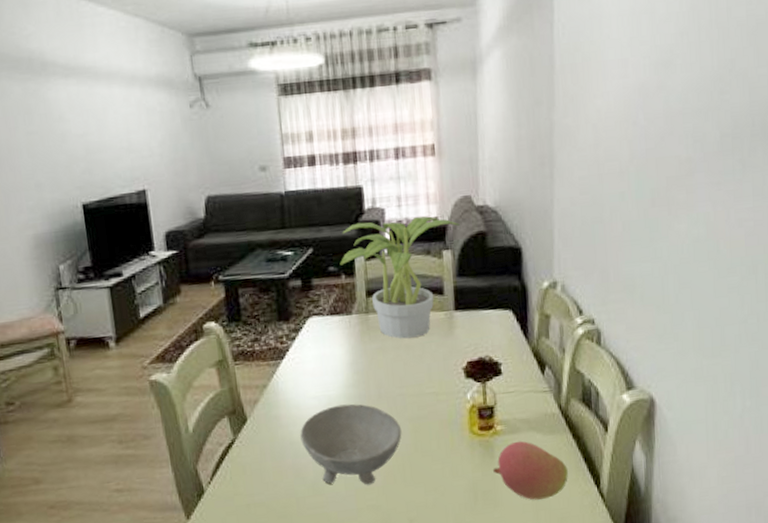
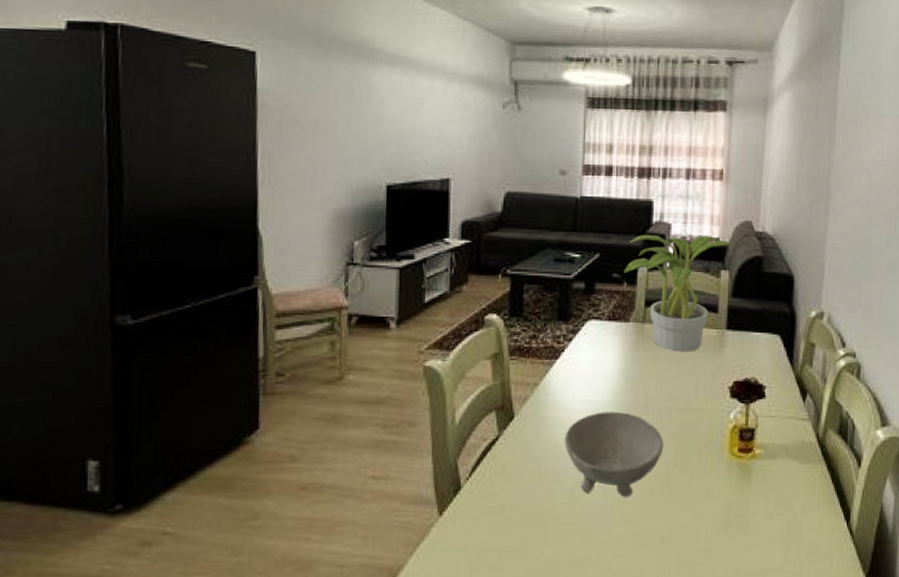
fruit: present [493,441,568,500] -> none [748,467,820,530]

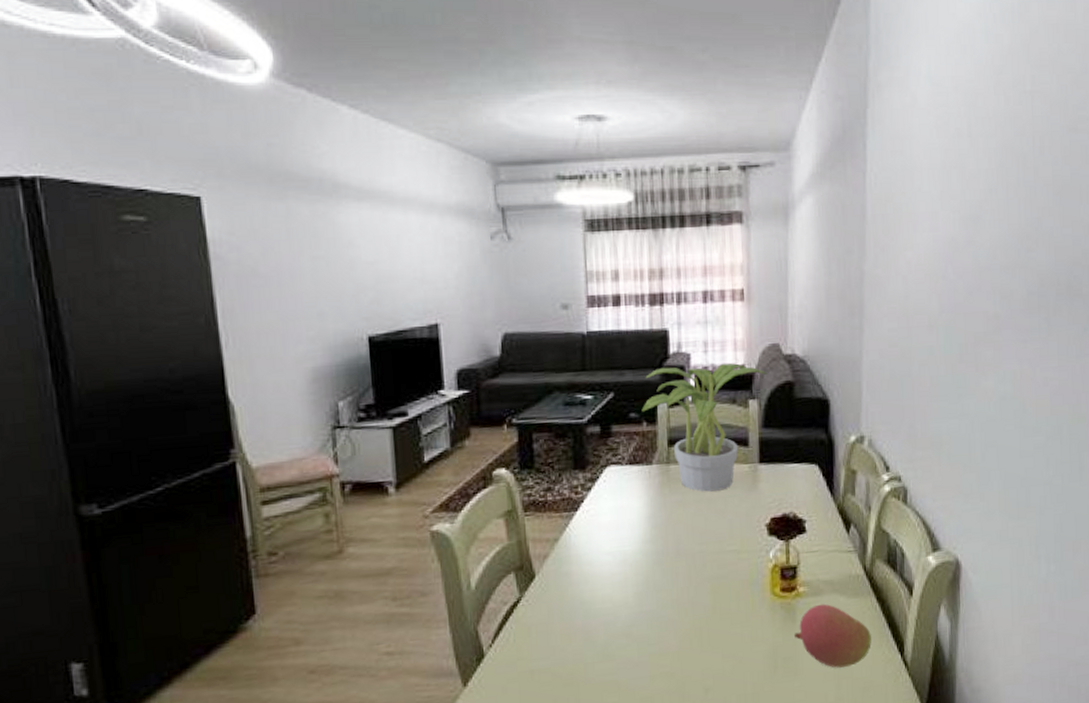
bowl: present [564,411,664,498] -> none [592,561,700,650]
fruit: none [748,467,820,530] -> present [794,604,871,668]

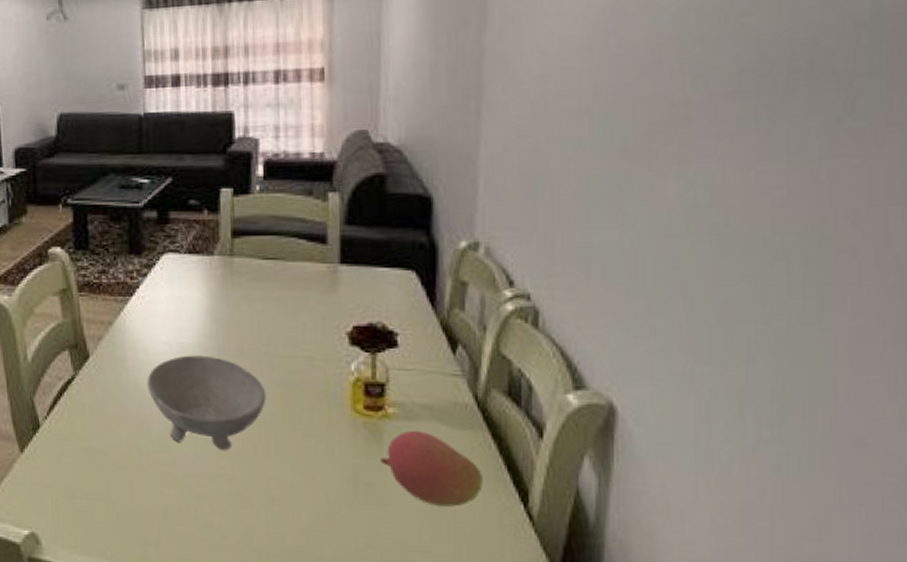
bowl: none [592,561,700,650] -> present [147,355,267,451]
potted plant: present [641,363,767,492] -> none [202,151,352,290]

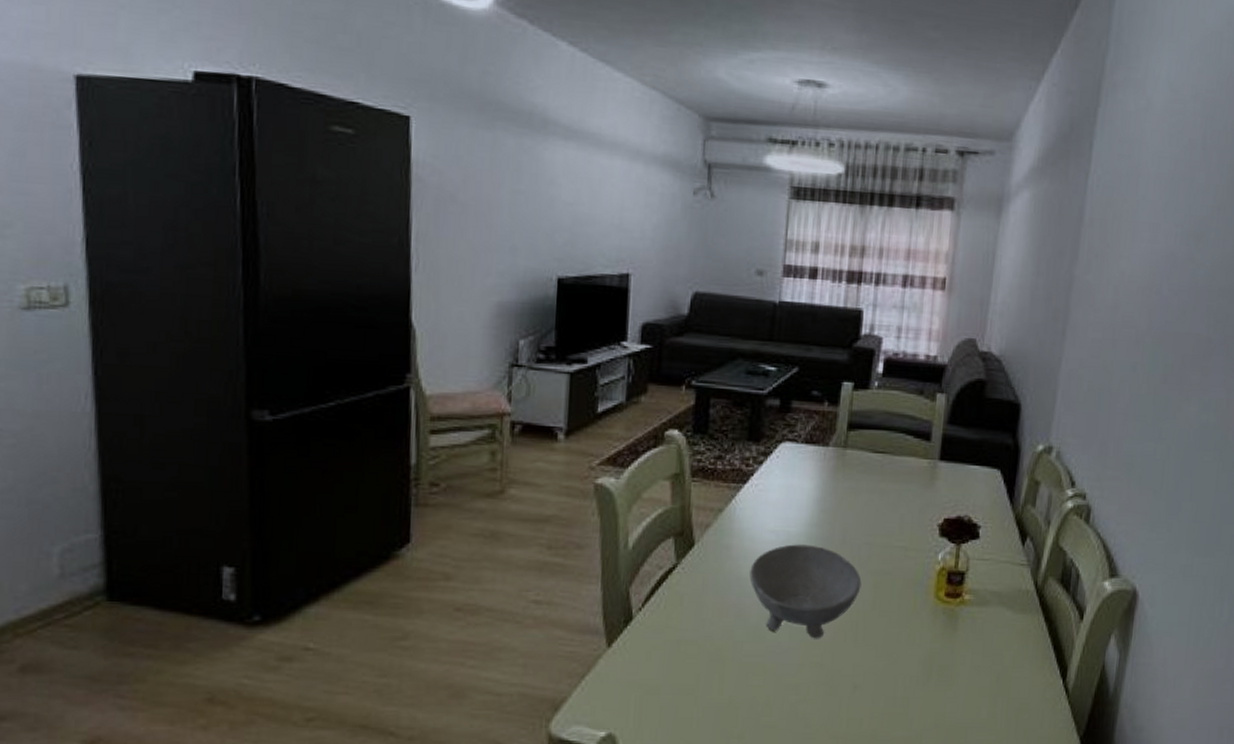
fruit: present [381,430,483,507] -> none [953,615,1034,684]

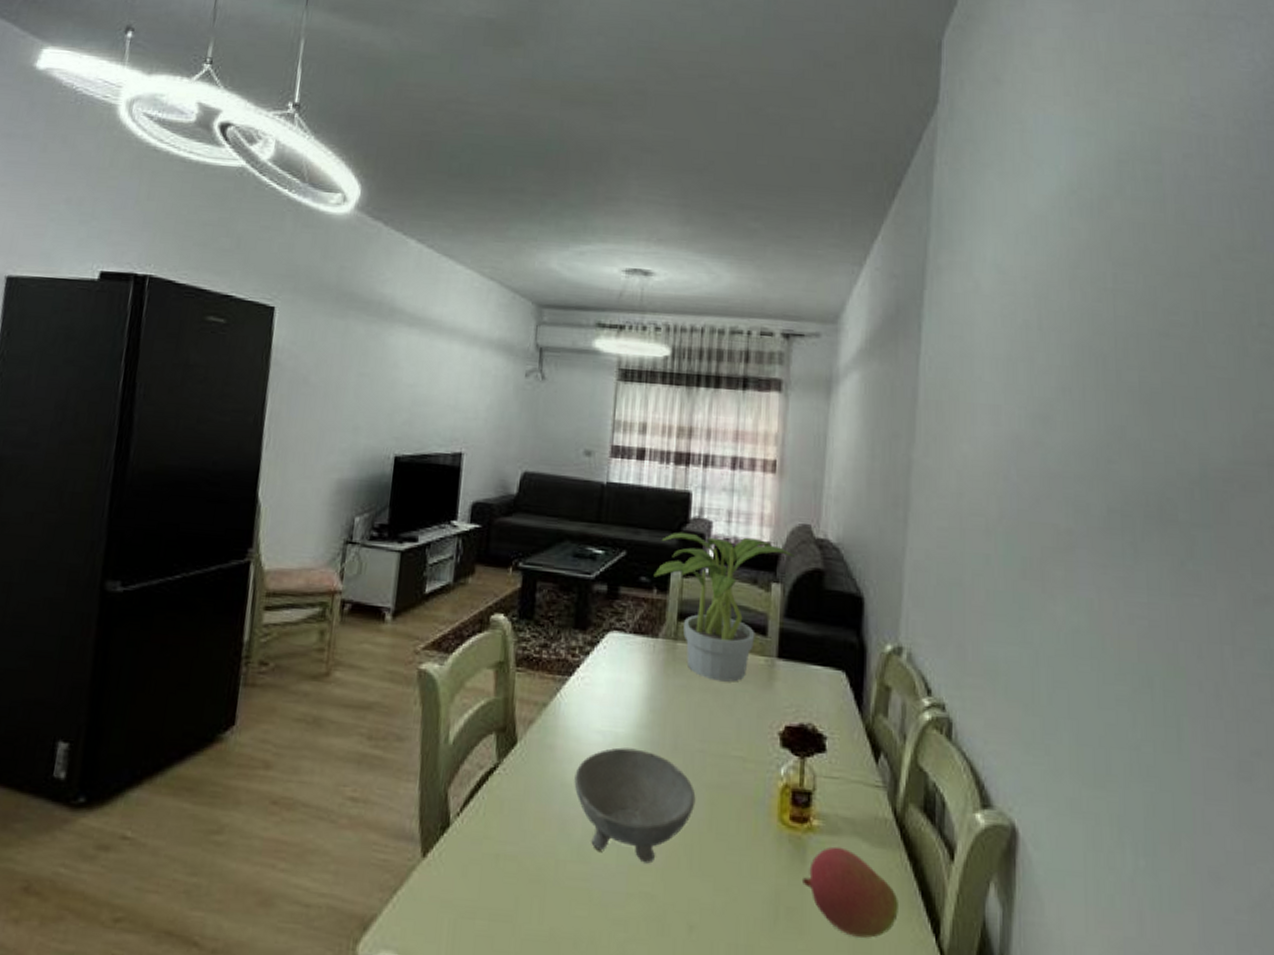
potted plant: none [824,348,959,483] -> present [653,532,795,682]
fruit: none [953,615,1034,684] -> present [803,846,898,938]

